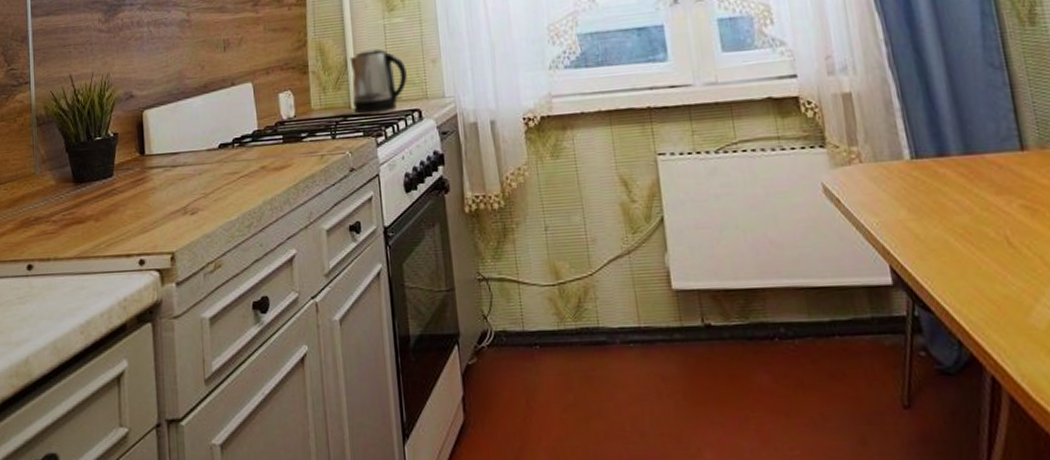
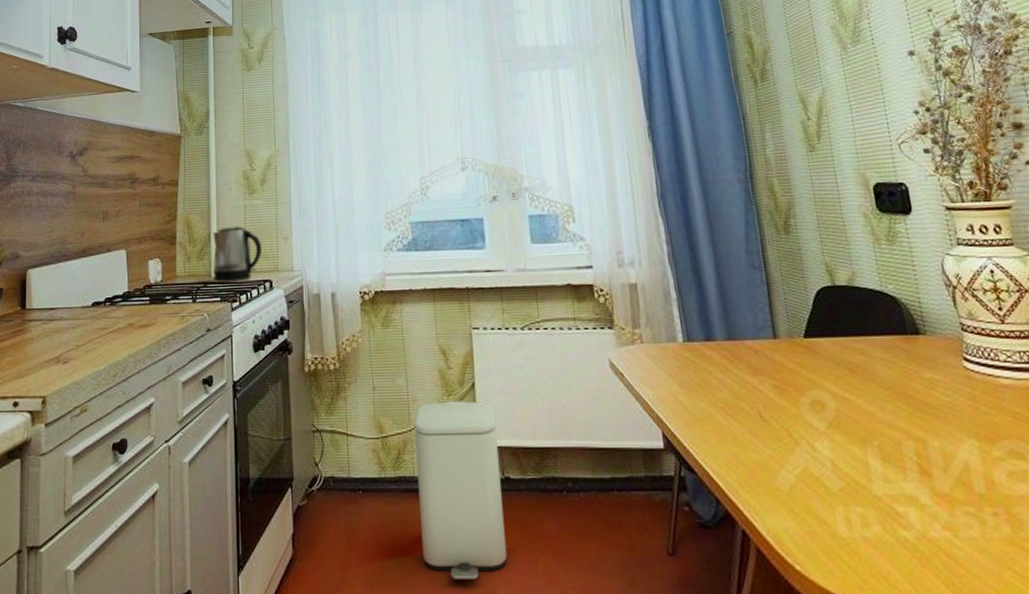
pedal bin: none [595,238,713,442] -> present [414,401,508,579]

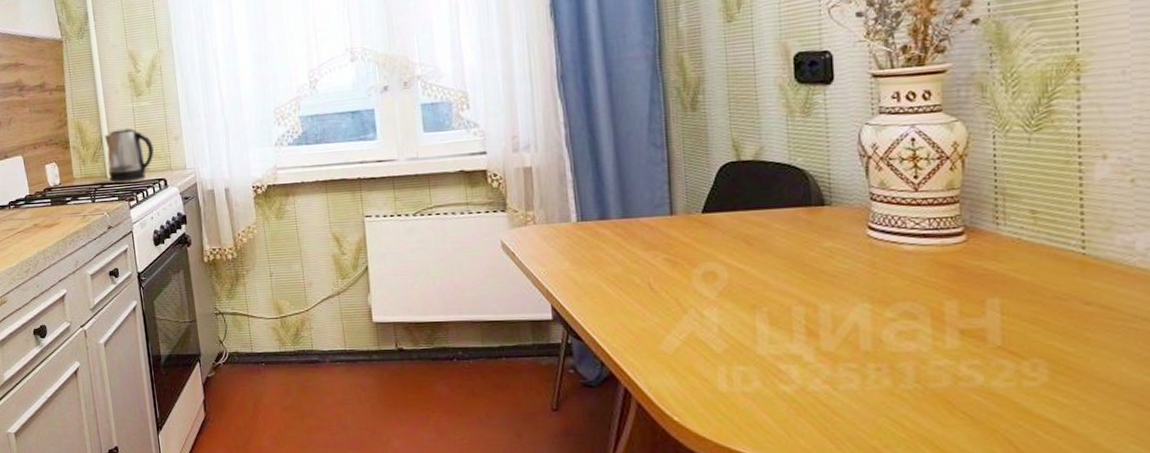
pedal bin: present [414,401,508,579] -> none [311,283,401,434]

